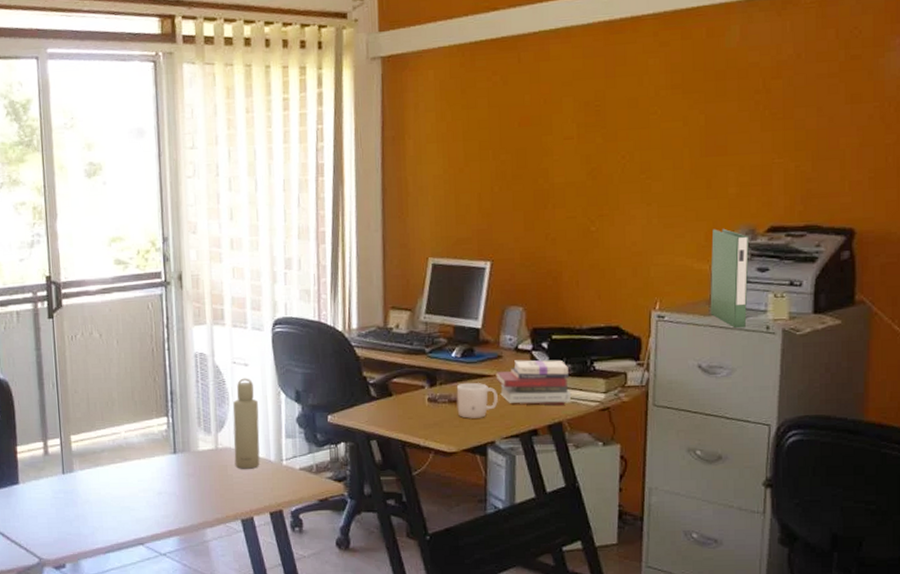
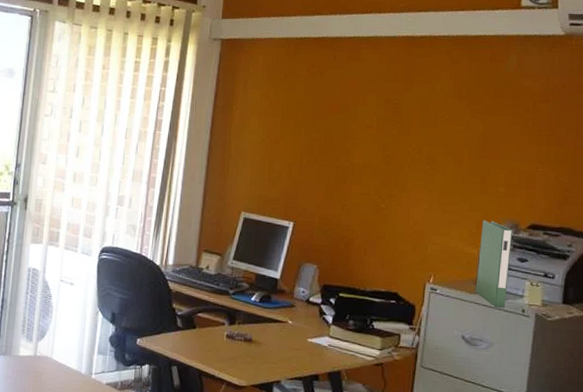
bottle: present [233,378,260,469] -> none [49,295,77,378]
mug: present [456,382,498,419] -> none [250,325,287,359]
books: present [495,359,572,406] -> none [287,311,351,356]

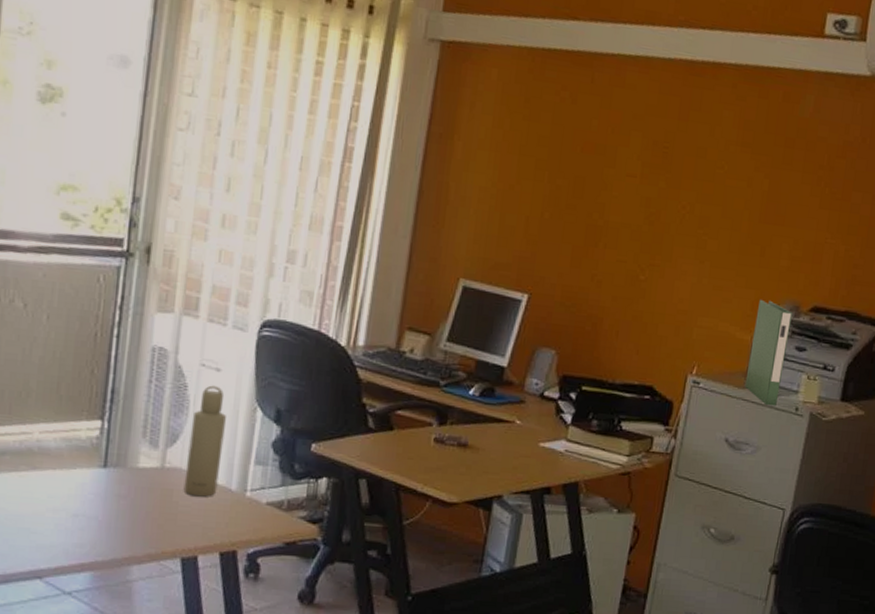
bottle: none [49,295,77,378] -> present [183,385,226,497]

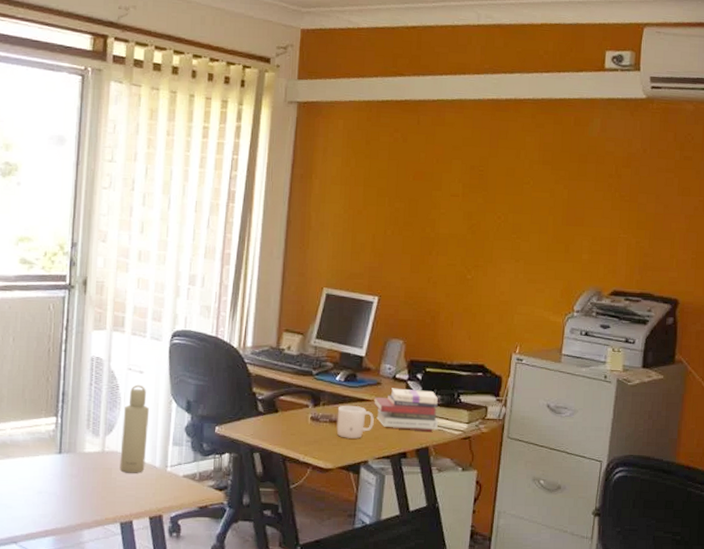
mug: none [465,425,514,468] -> present [336,405,374,439]
books: none [514,408,595,464] -> present [373,388,439,432]
binder: present [744,299,792,407] -> none [560,287,595,376]

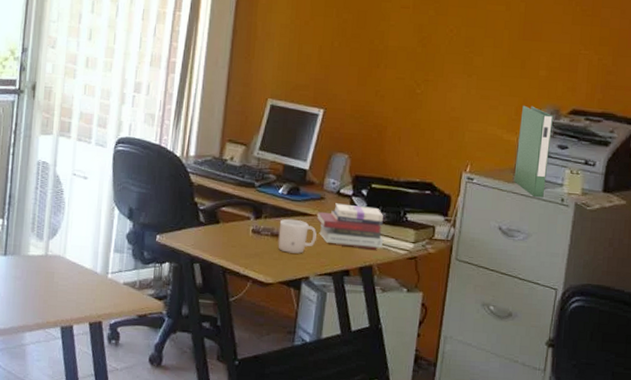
bottle: present [119,384,149,473] -> none [62,190,92,279]
binder: none [560,287,595,376] -> present [513,105,553,198]

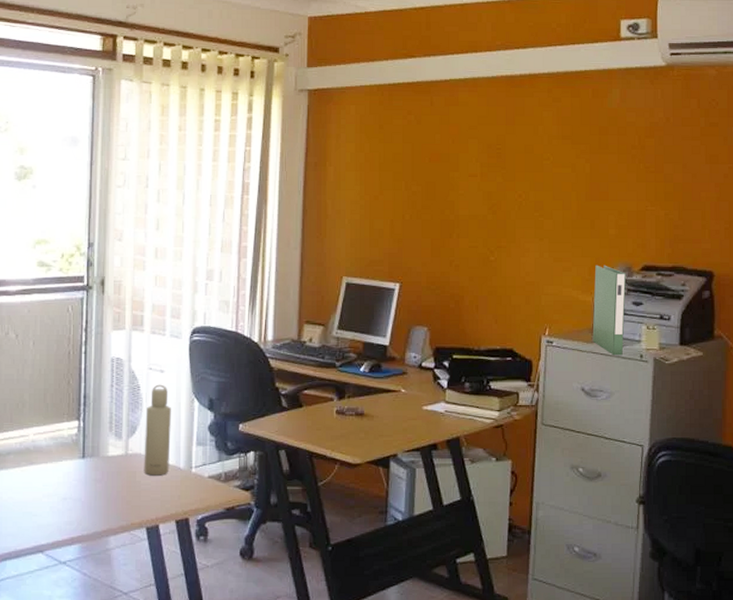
bottle: none [62,190,92,279] -> present [144,384,171,476]
mug: present [278,218,317,254] -> none [363,396,401,431]
books: present [316,203,384,250] -> none [400,377,469,421]

